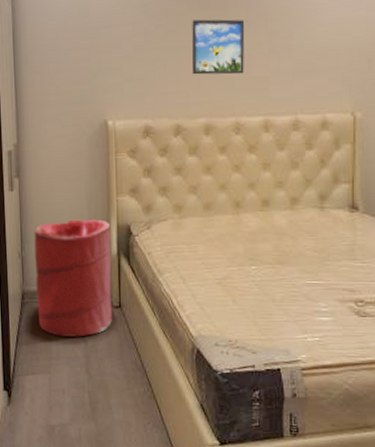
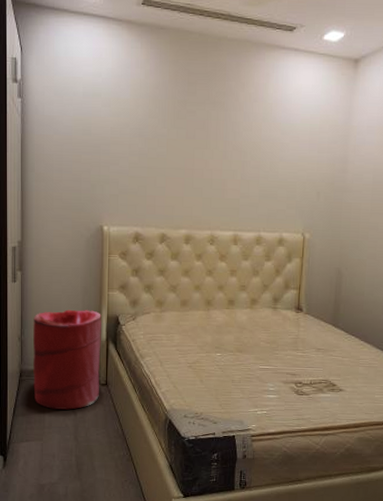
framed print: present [191,19,245,75] -> none [177,146,223,195]

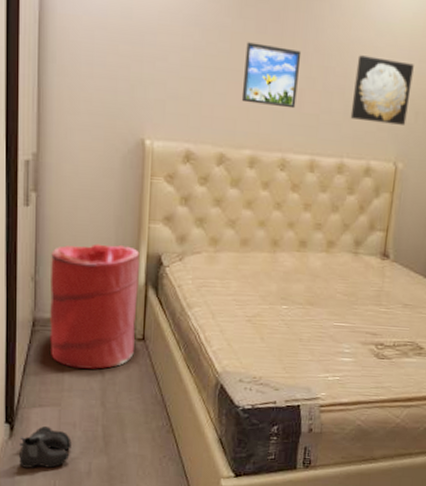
boots: none [11,457,52,492] -> present [19,426,72,468]
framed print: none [177,146,223,195] -> present [241,42,302,109]
wall art: none [264,150,314,203] -> present [350,55,414,125]

